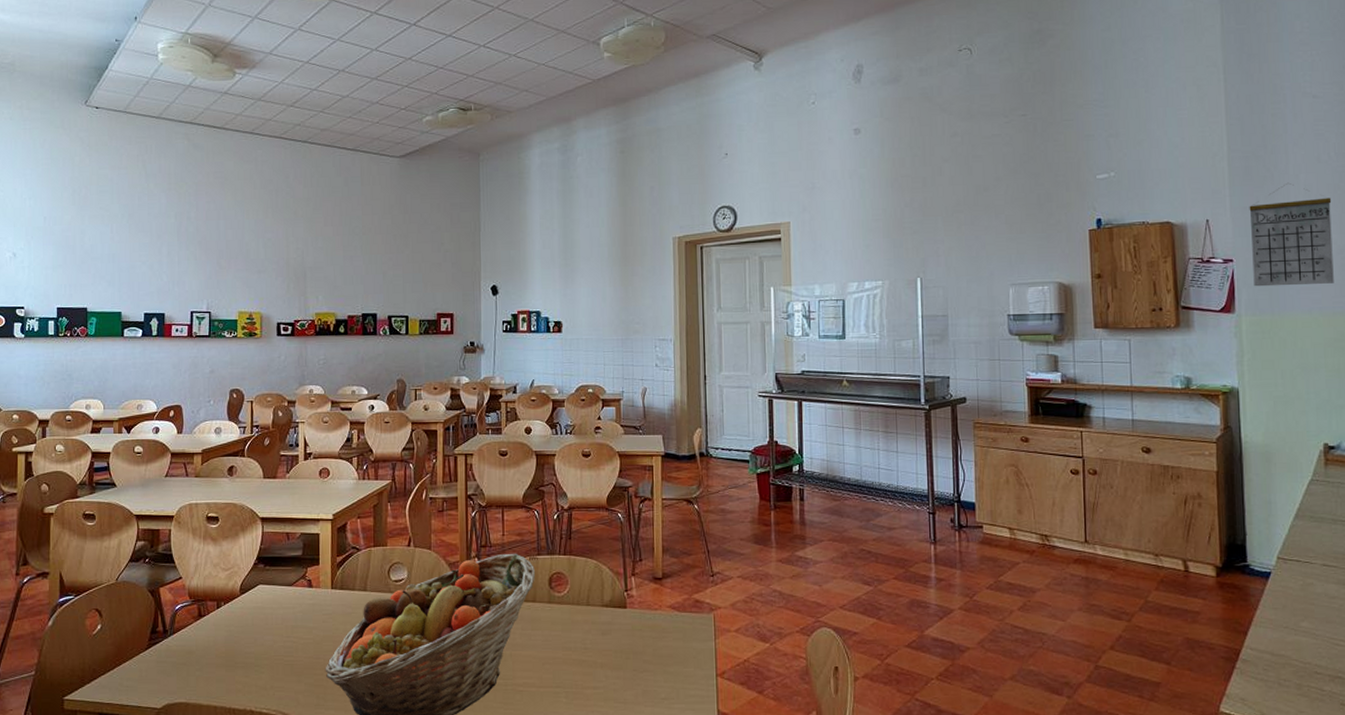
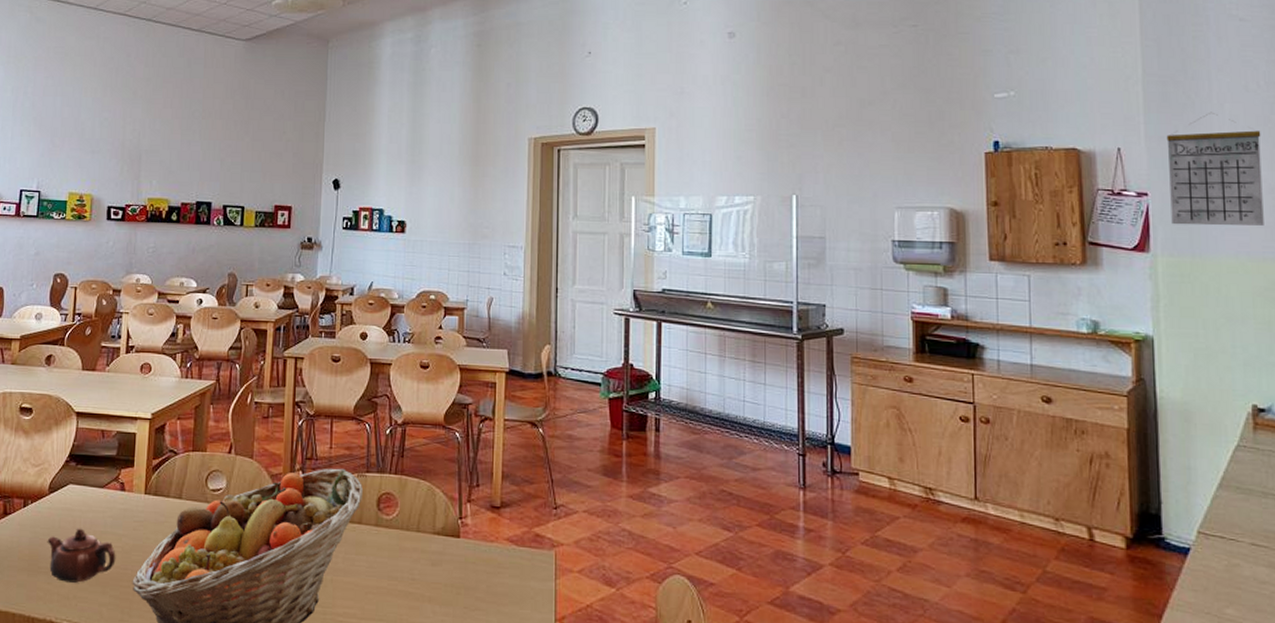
teapot: none [242,624,308,674] -> present [47,528,116,583]

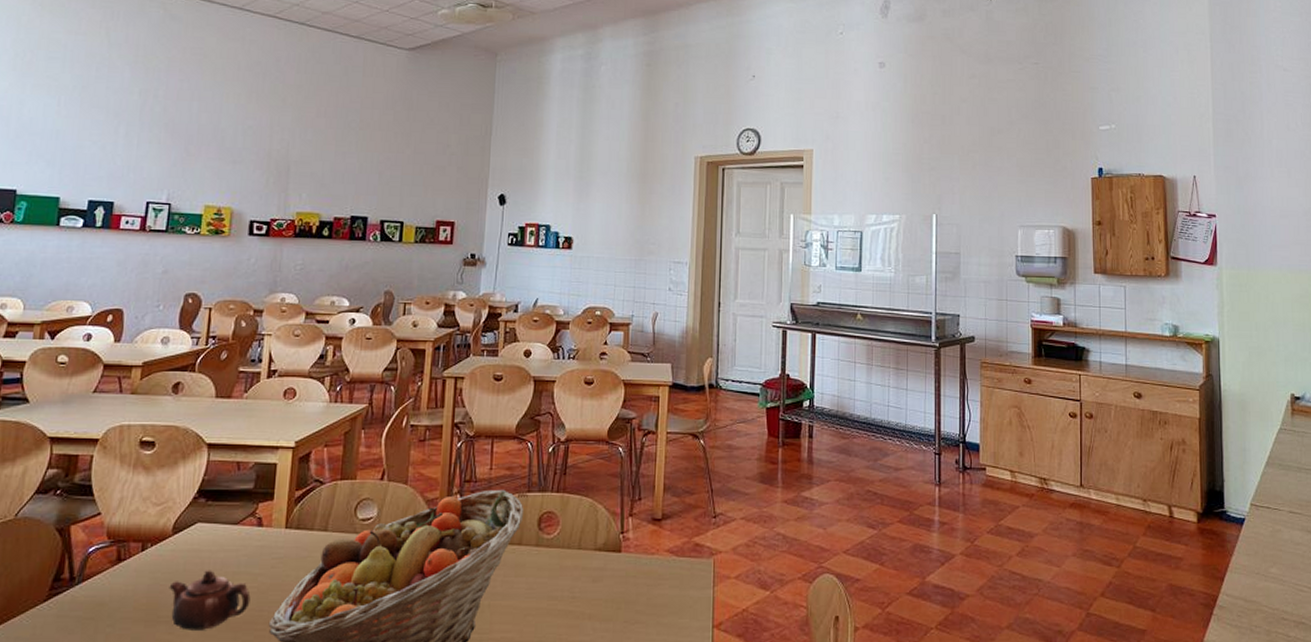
calendar: present [1166,112,1264,226] -> none [1230,146,1300,243]

